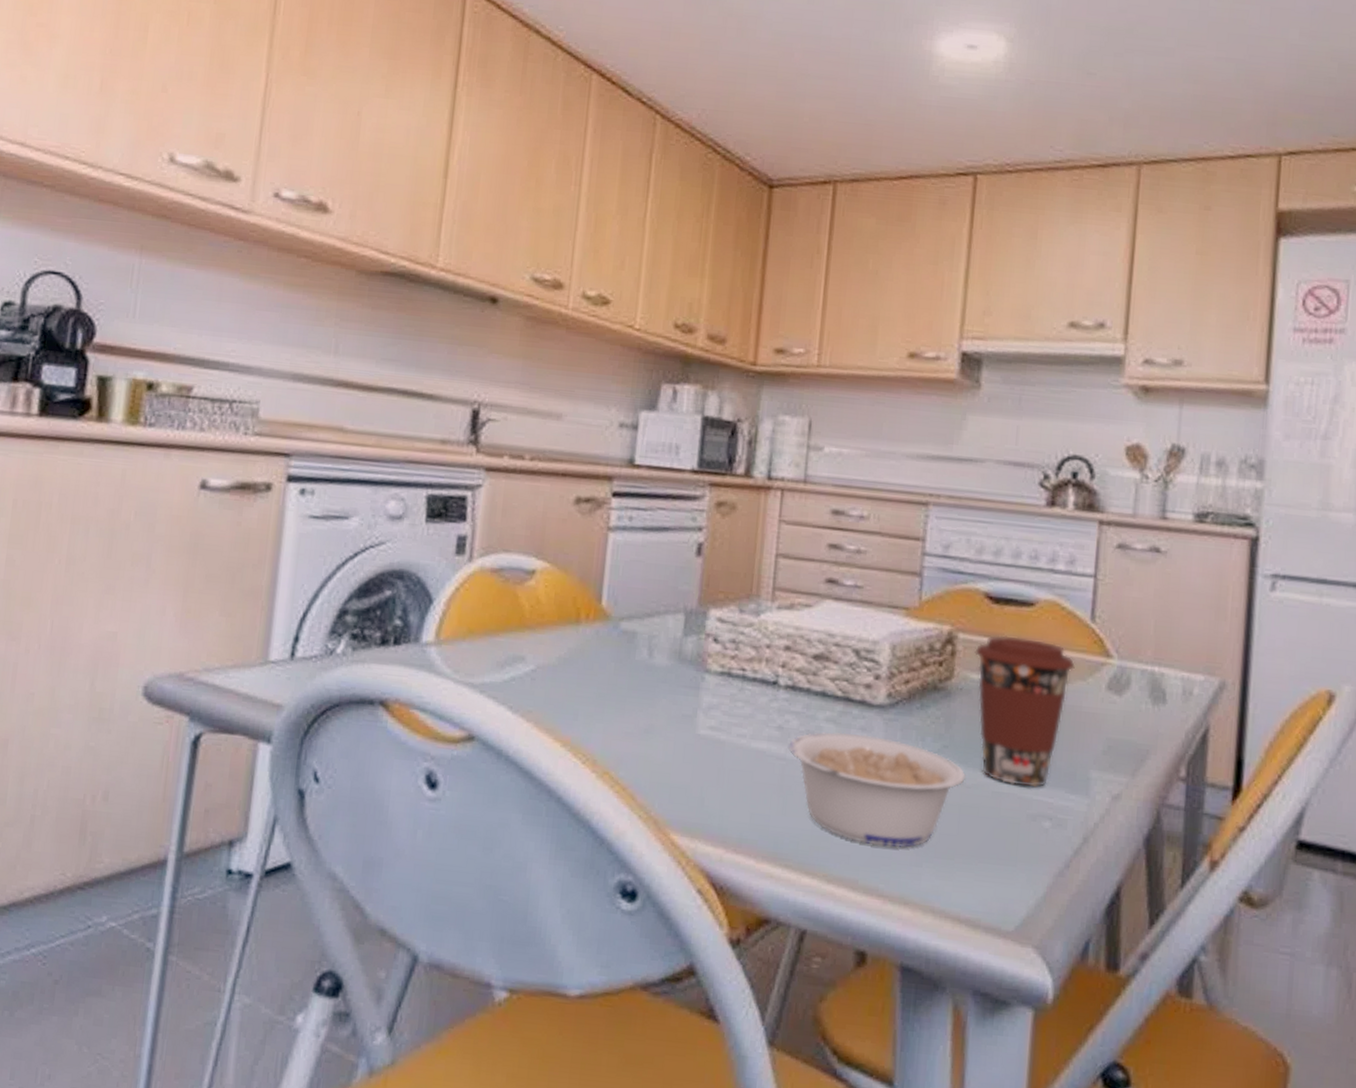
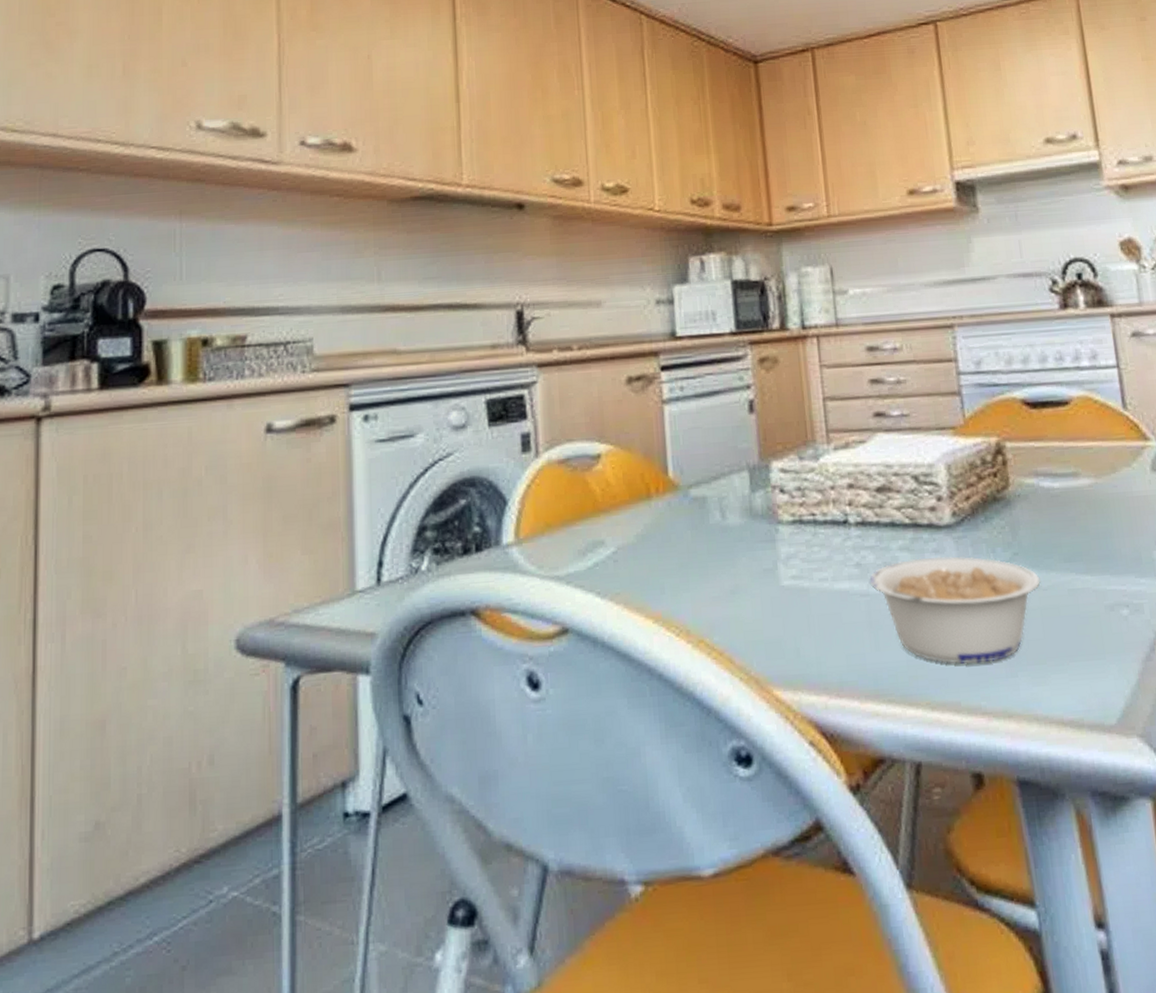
coffee cup: present [975,635,1075,788] -> none [1023,435,1118,580]

